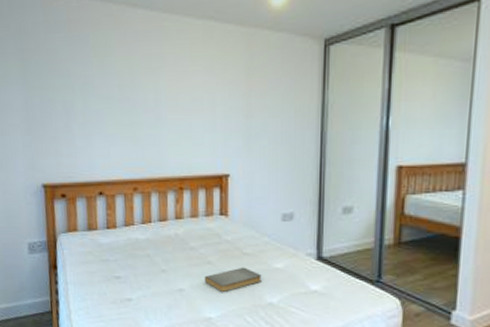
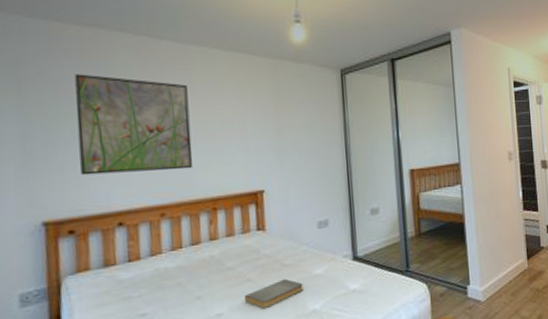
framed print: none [64,46,163,146] -> present [75,74,193,176]

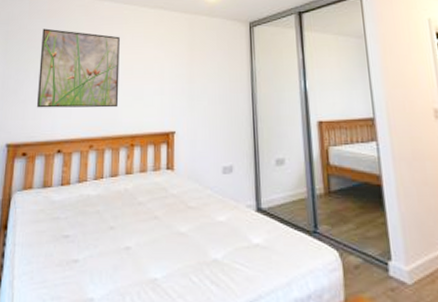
book: present [245,278,303,309] -> none [152,221,206,249]

